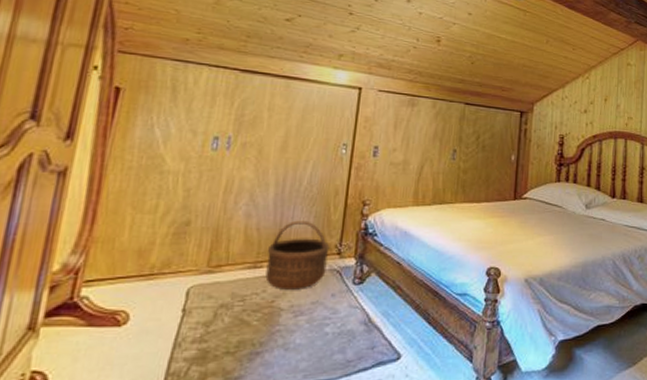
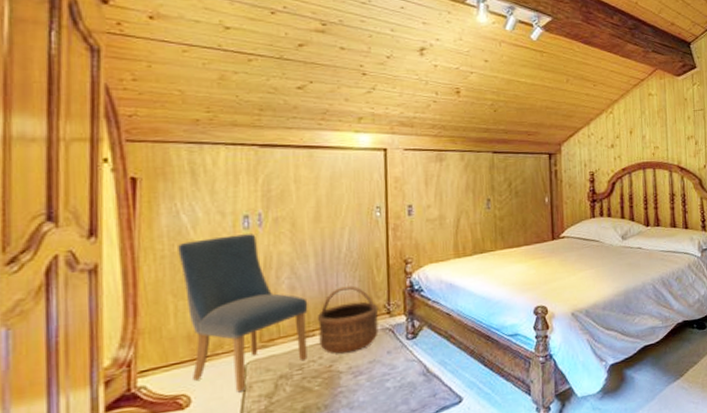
chair: none [135,155,261,316] -> present [178,234,308,392]

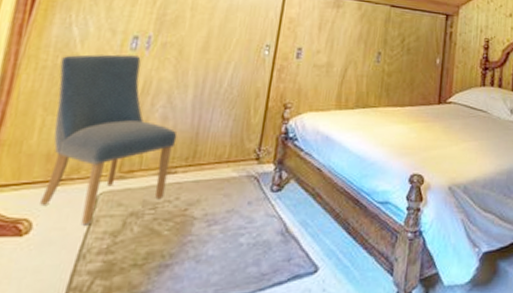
basket: present [317,285,379,354] -> none [179,123,248,197]

